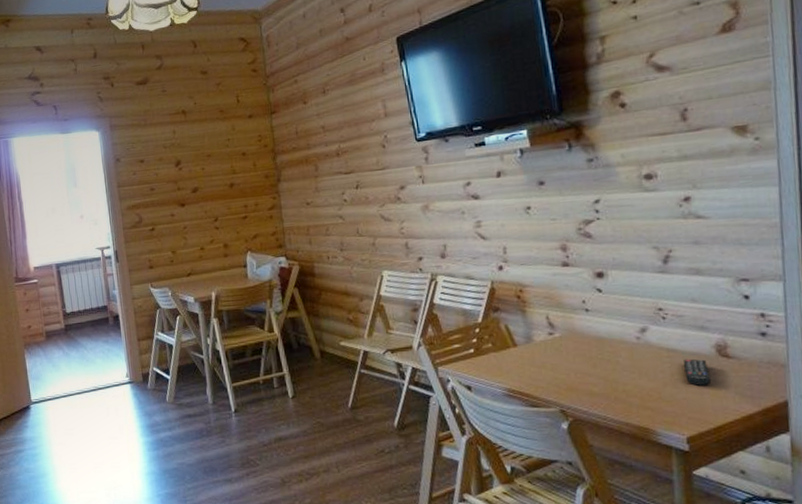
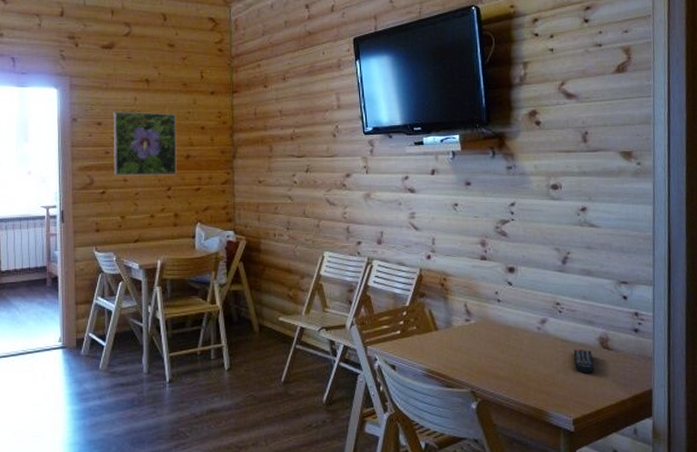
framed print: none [154,142,222,212] -> present [113,111,177,176]

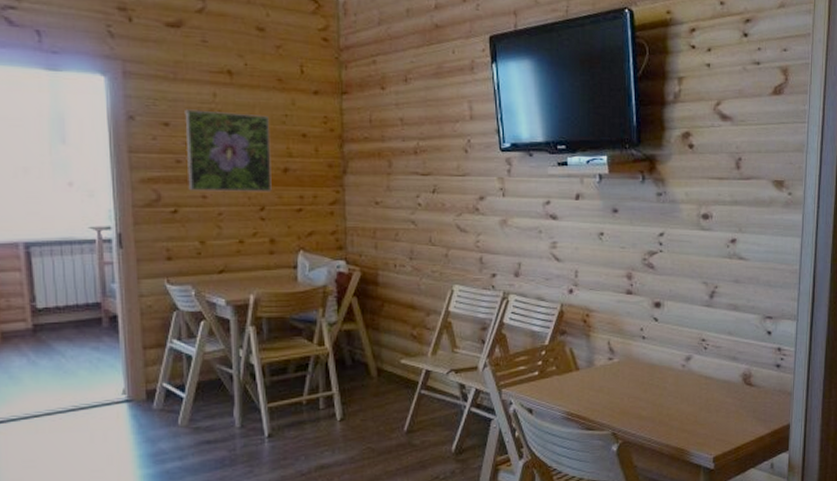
remote control: present [574,349,594,373] -> none [717,386,736,410]

